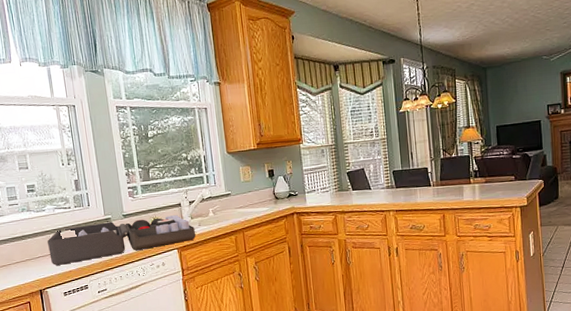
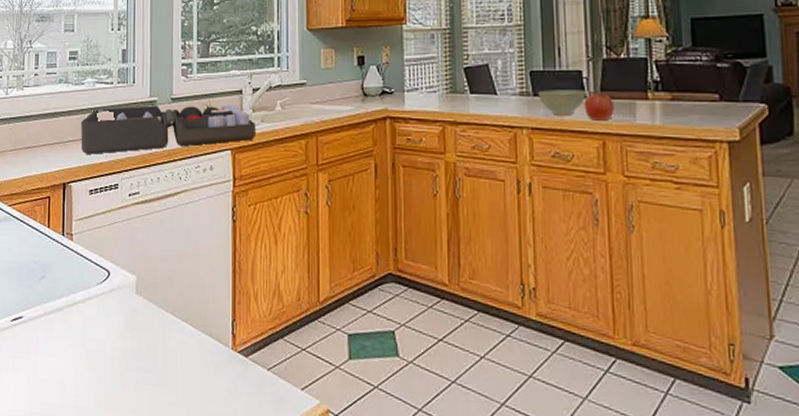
bowl: none [399,181,431,201] -> present [538,90,587,117]
fruit: none [430,180,450,201] -> present [584,90,615,121]

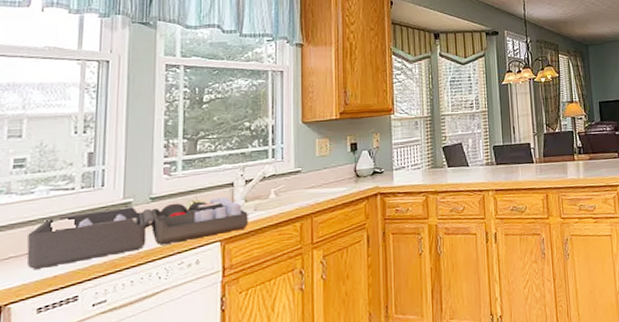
bowl: present [538,90,587,117] -> none [500,157,534,180]
fruit: present [584,90,615,121] -> none [532,156,554,180]

